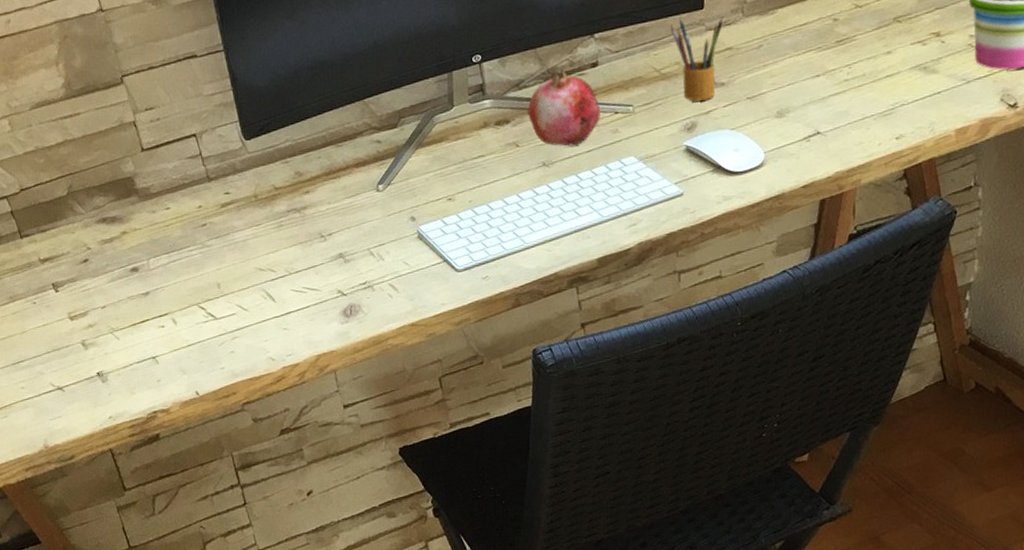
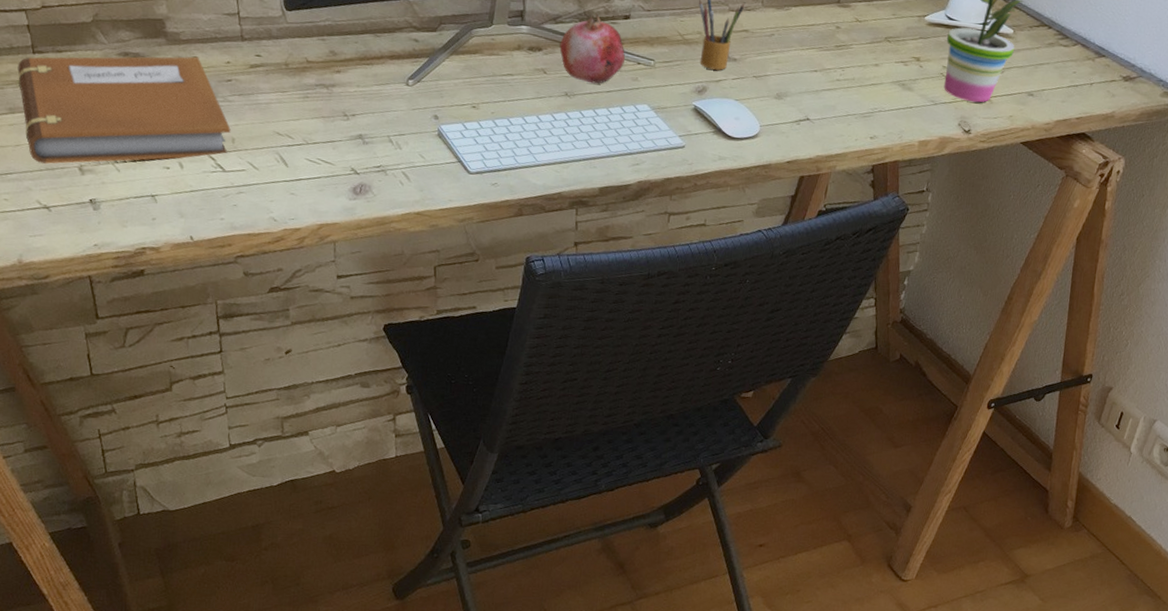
notebook: none [9,207,216,346] -> present [17,56,231,164]

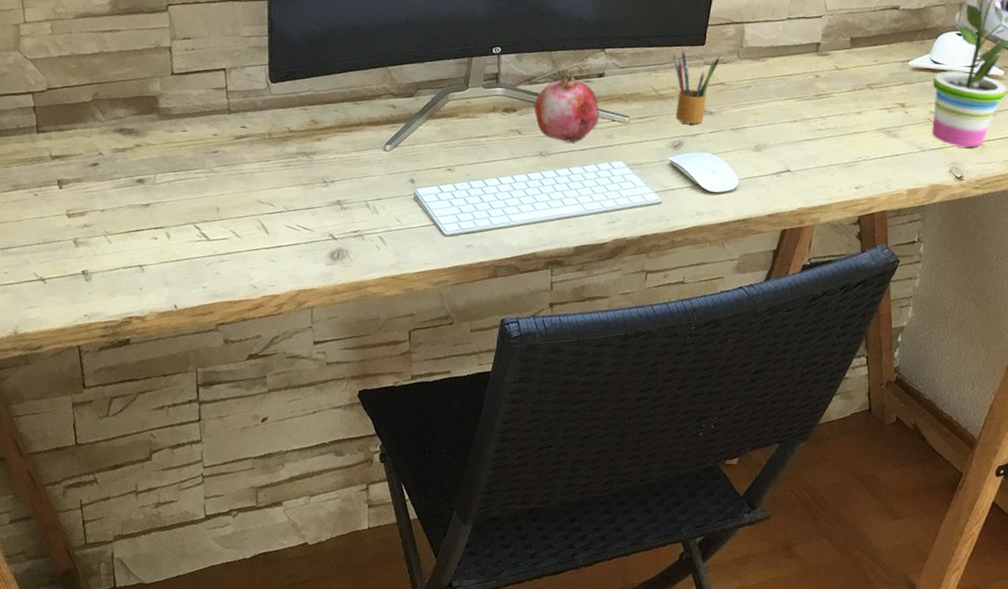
notebook: present [17,56,231,164] -> none [22,130,216,238]

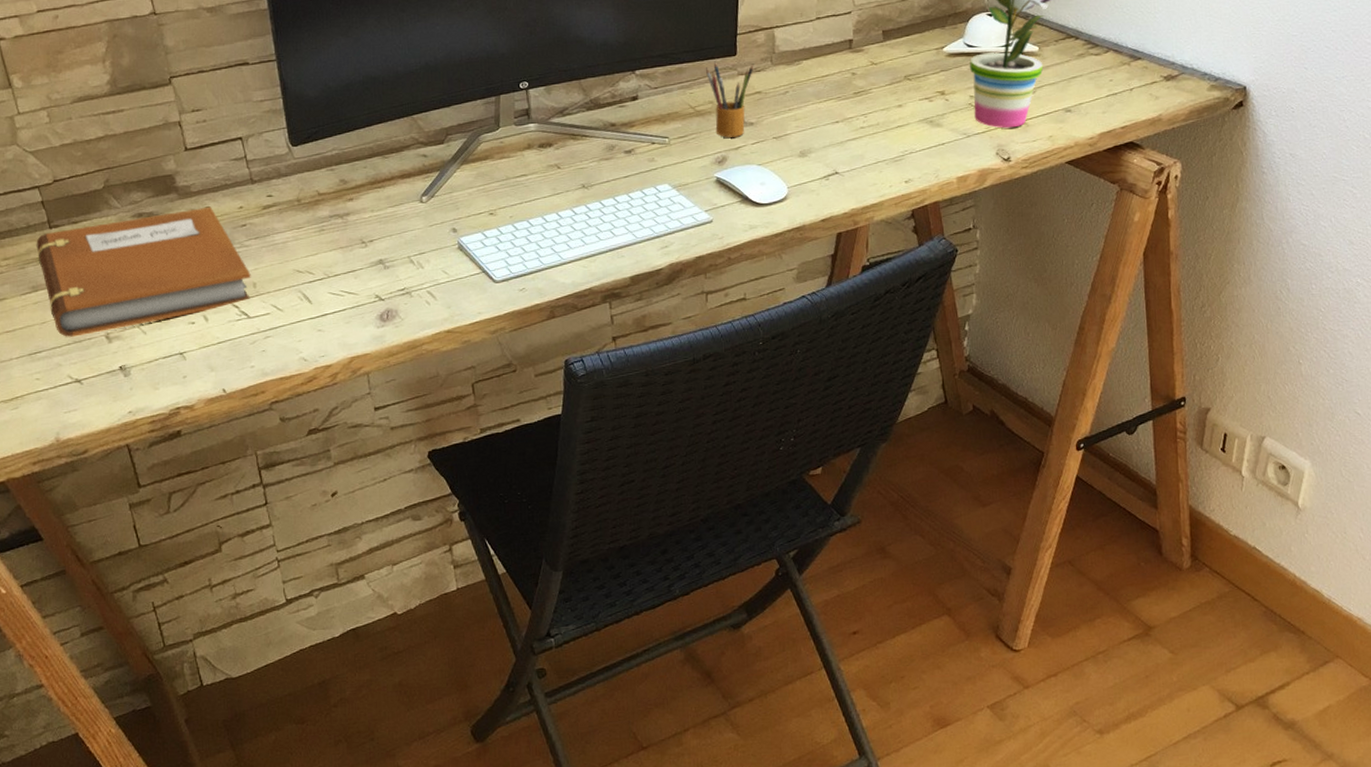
notebook: none [22,130,216,238] -> present [36,206,251,337]
fruit: present [534,71,600,143] -> none [570,98,638,171]

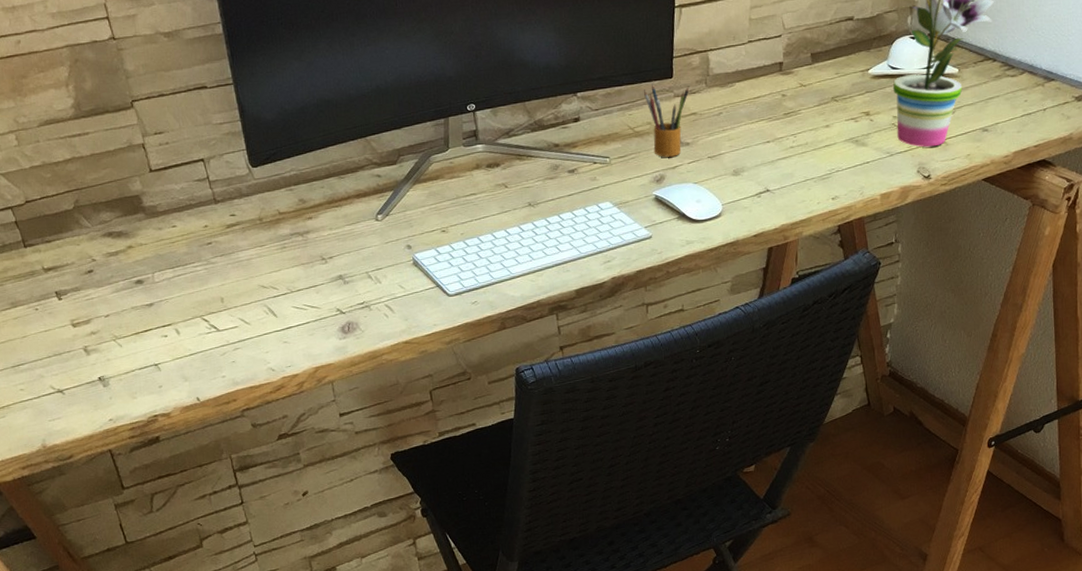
notebook: present [36,206,251,337] -> none [12,225,219,350]

